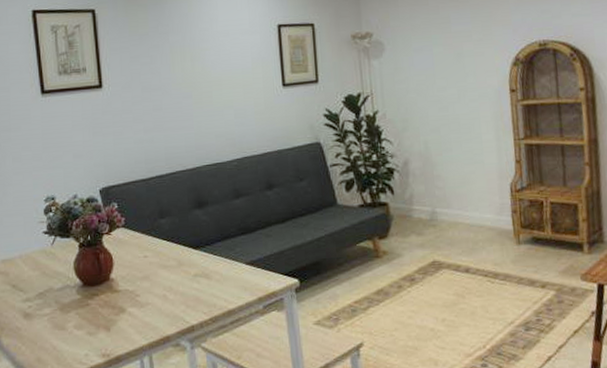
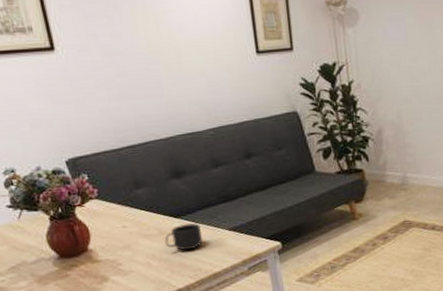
mug: none [182,255,220,284] -> present [164,223,203,251]

